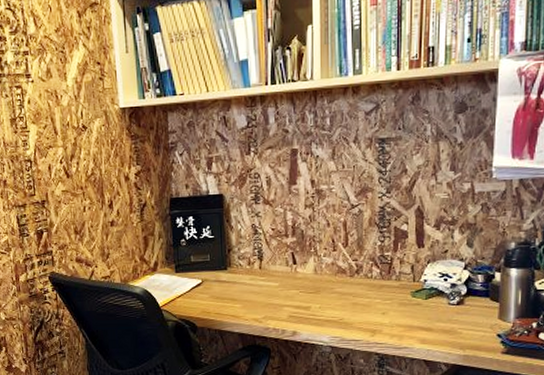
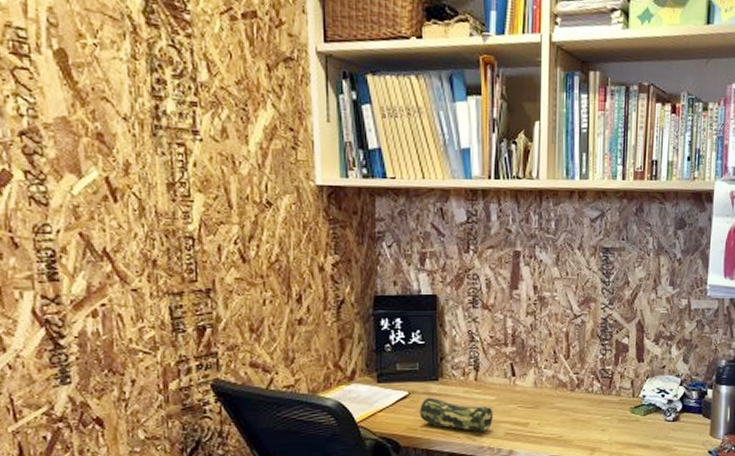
pencil case: none [212,284,277,315] -> present [420,397,493,432]

